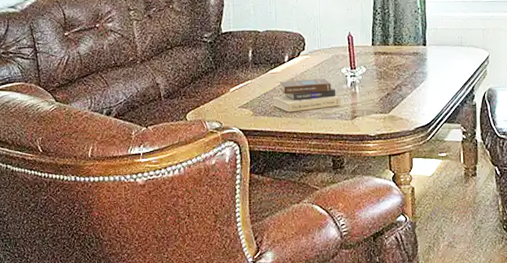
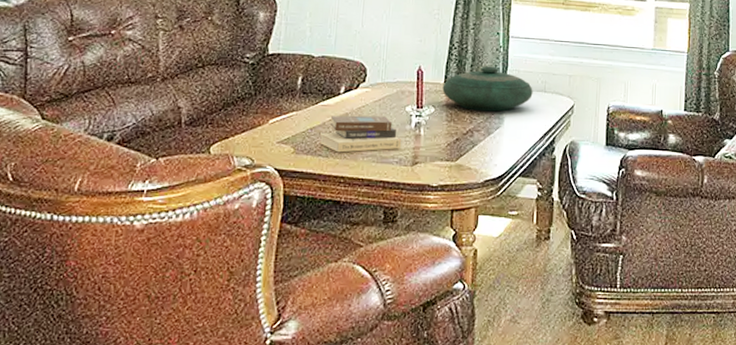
decorative bowl: none [371,26,451,68] -> present [442,66,533,112]

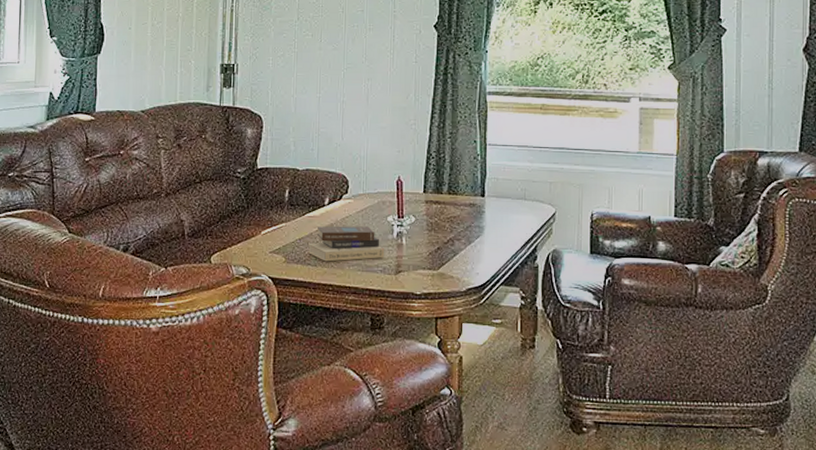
decorative bowl: present [442,66,533,112] -> none [422,174,513,221]

